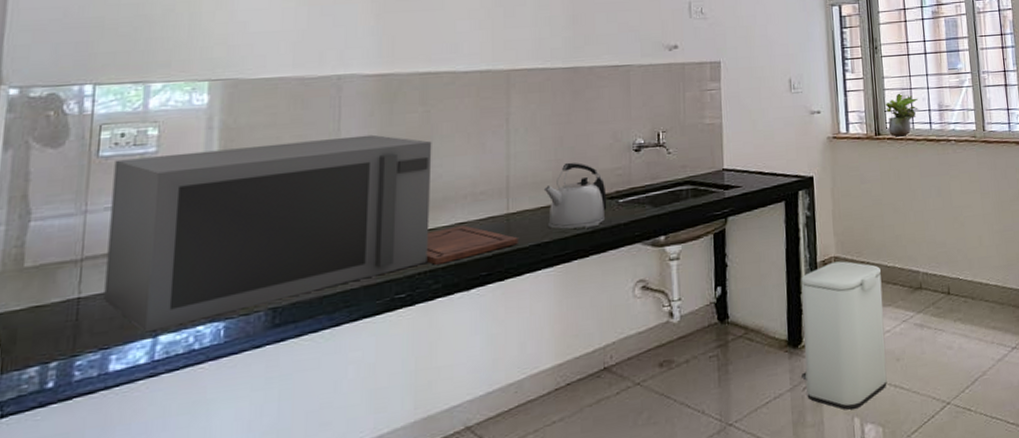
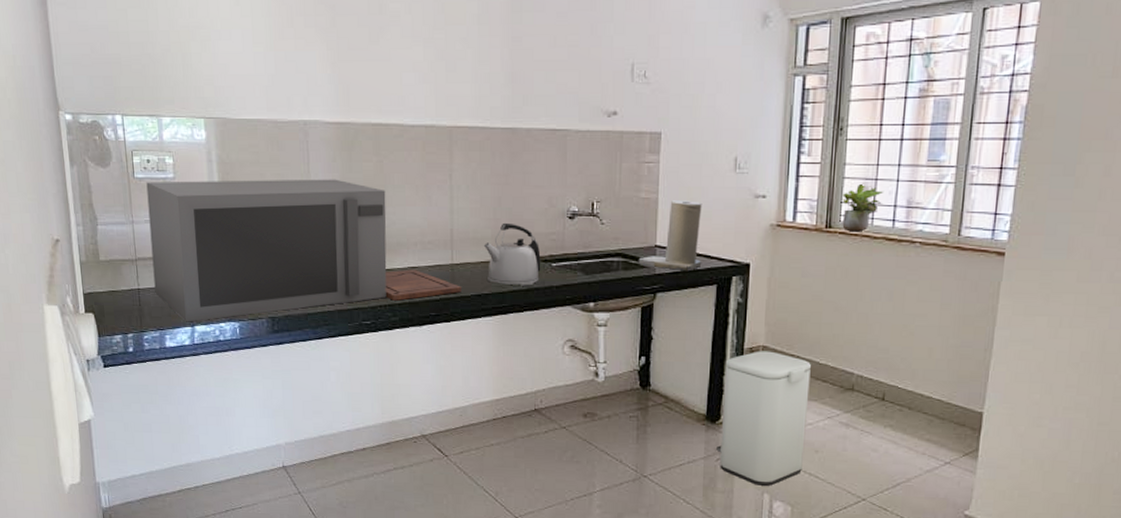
paper towel: none [707,122,769,192] -> present [638,200,703,272]

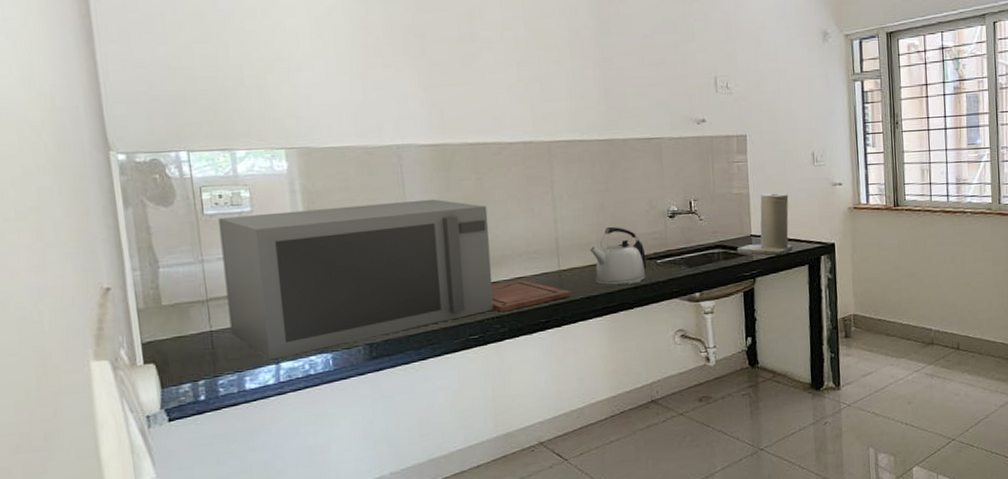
pedal bin: present [715,351,811,486] -> none [822,318,899,442]
potted plant: present [842,183,884,232] -> none [904,166,937,209]

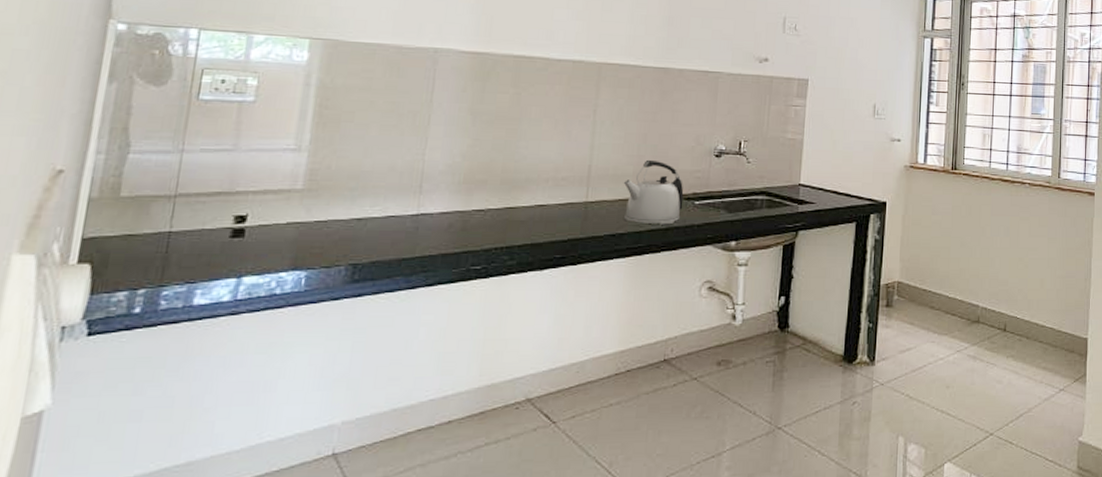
microwave: present [218,199,494,360] -> none [193,104,520,273]
cutting board: present [490,279,571,312] -> none [503,207,594,242]
paper towel: present [736,192,794,256] -> none [782,142,844,210]

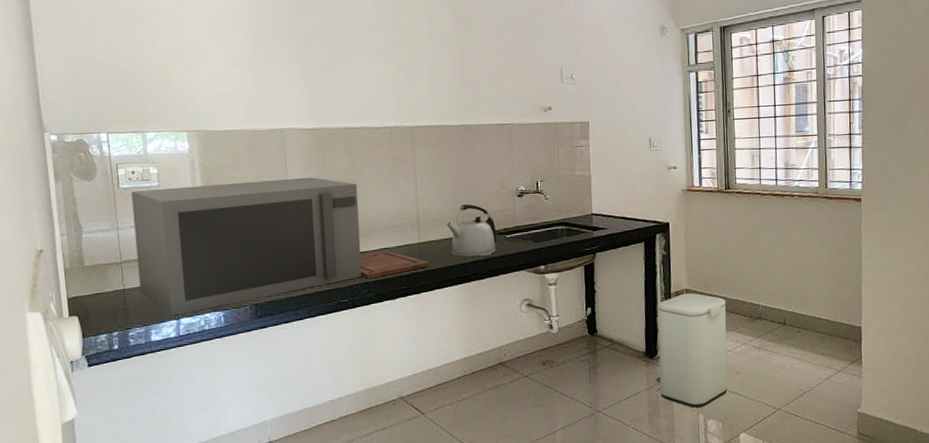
microwave: none [193,104,520,273] -> present [131,177,362,316]
cutting board: none [503,207,594,242] -> present [359,250,429,279]
pedal bin: none [851,287,941,428] -> present [655,293,728,408]

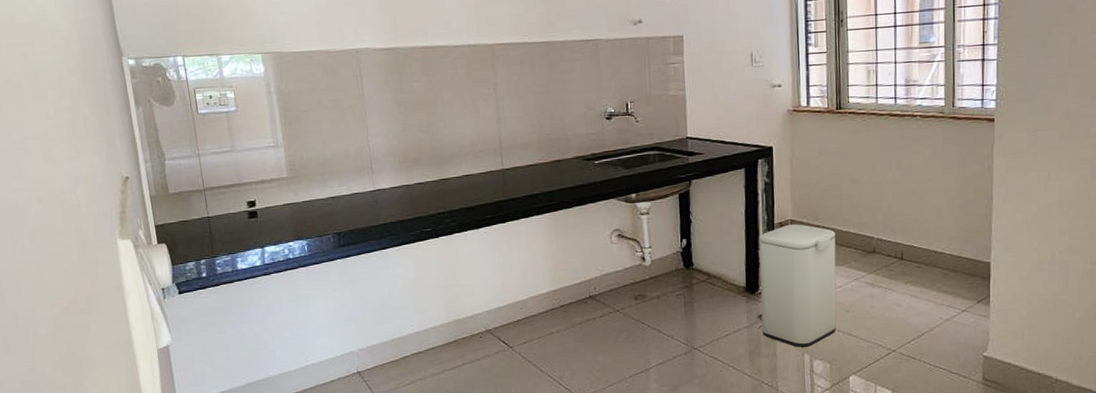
microwave: present [131,177,362,316] -> none [210,100,444,244]
cutting board: present [359,250,429,279] -> none [441,177,513,208]
kettle: present [446,204,497,257] -> none [530,127,585,184]

